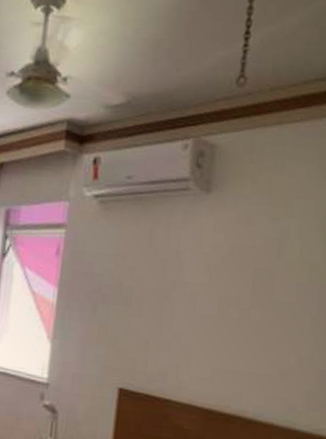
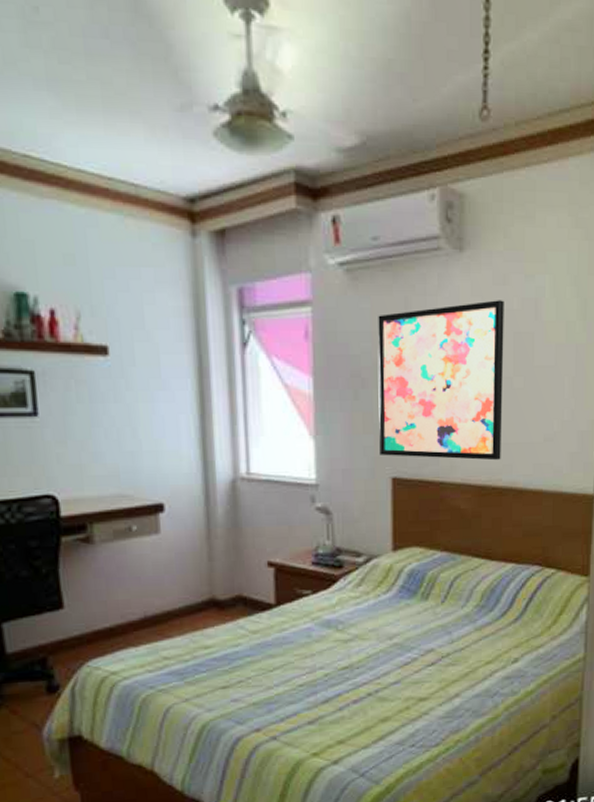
wall art: none [110,237,247,387] -> present [378,300,504,461]

